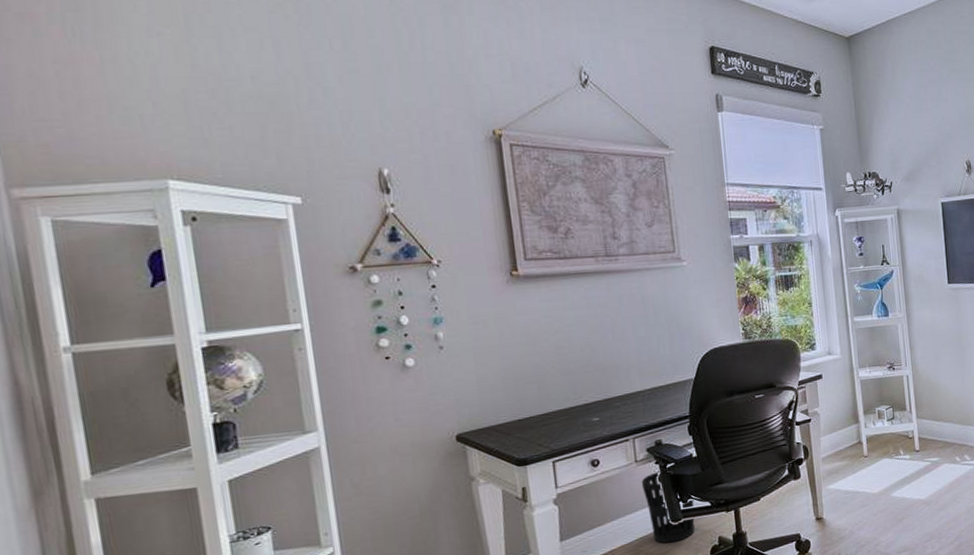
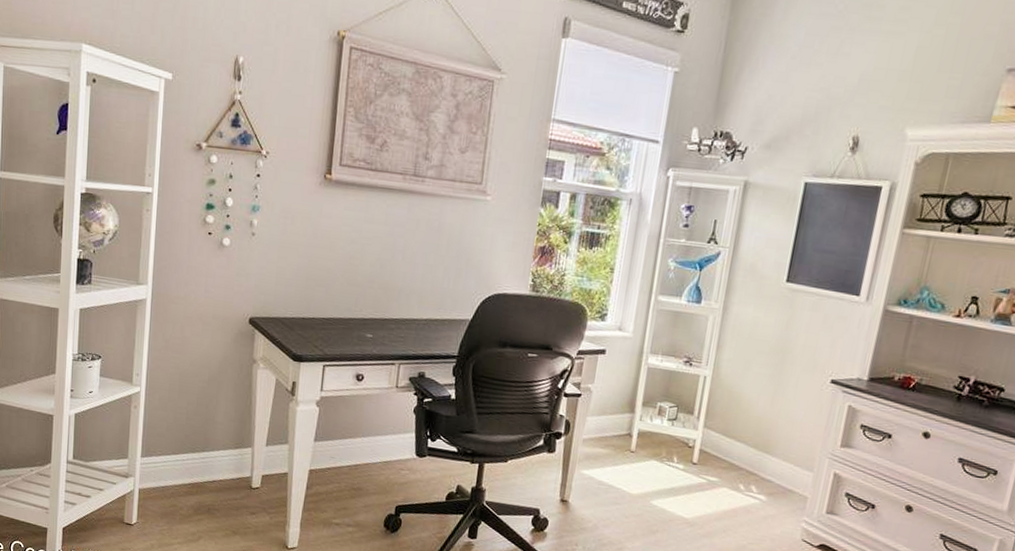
wastebasket: present [641,471,695,544] -> none [396,402,443,477]

